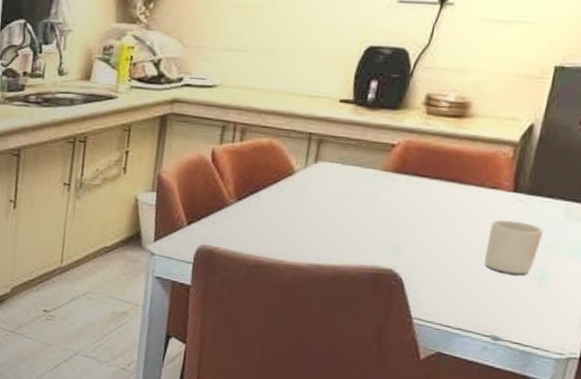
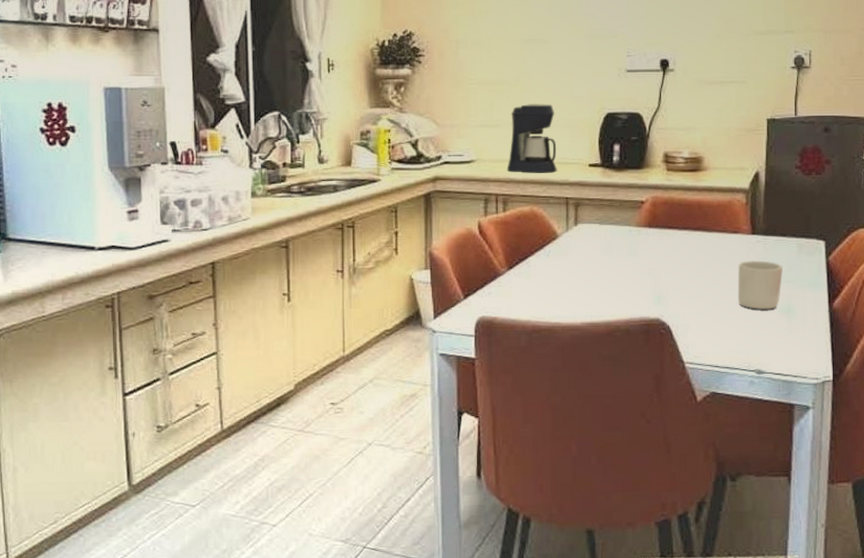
coffee maker: none [250,30,310,105] -> present [507,104,557,173]

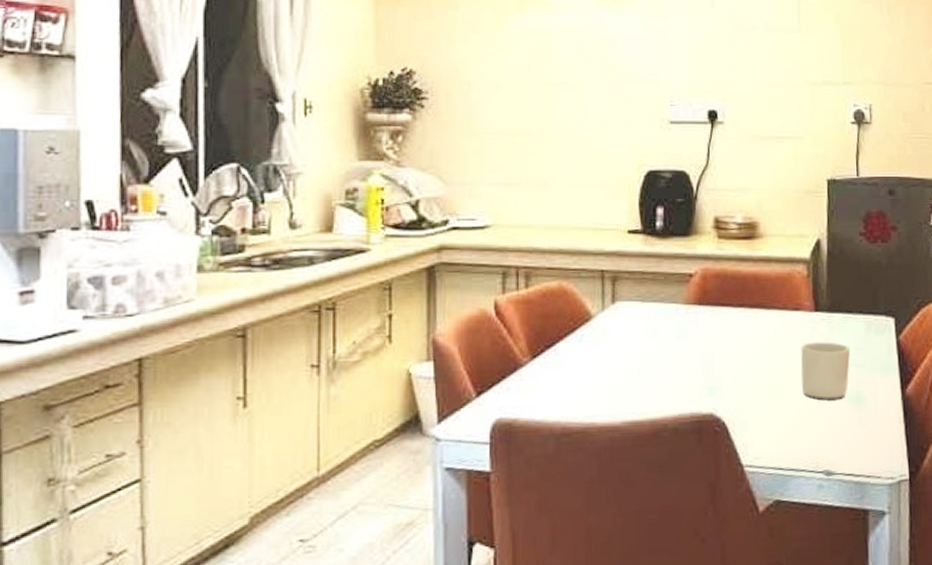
coffee maker: present [507,104,557,173] -> none [529,159,590,241]

